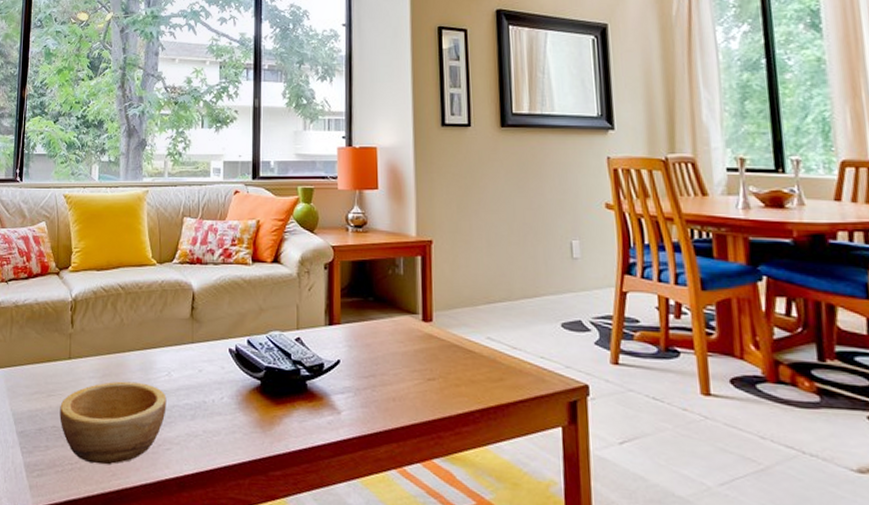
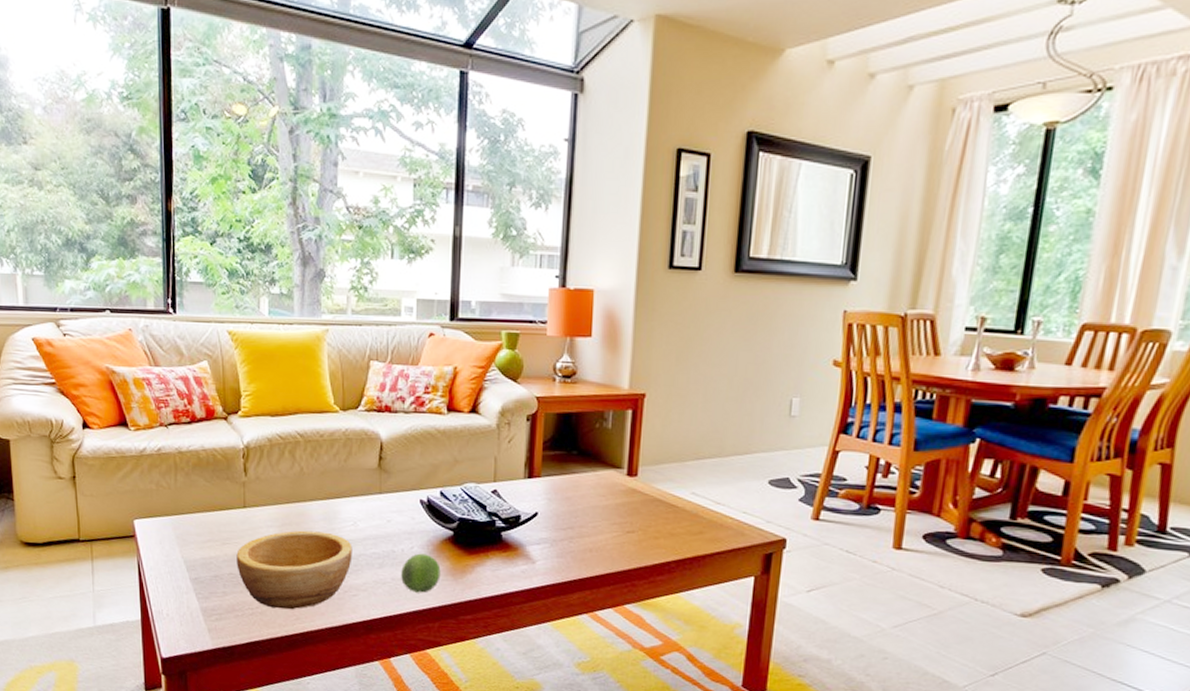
fruit: none [212,404,250,447] -> present [401,553,441,593]

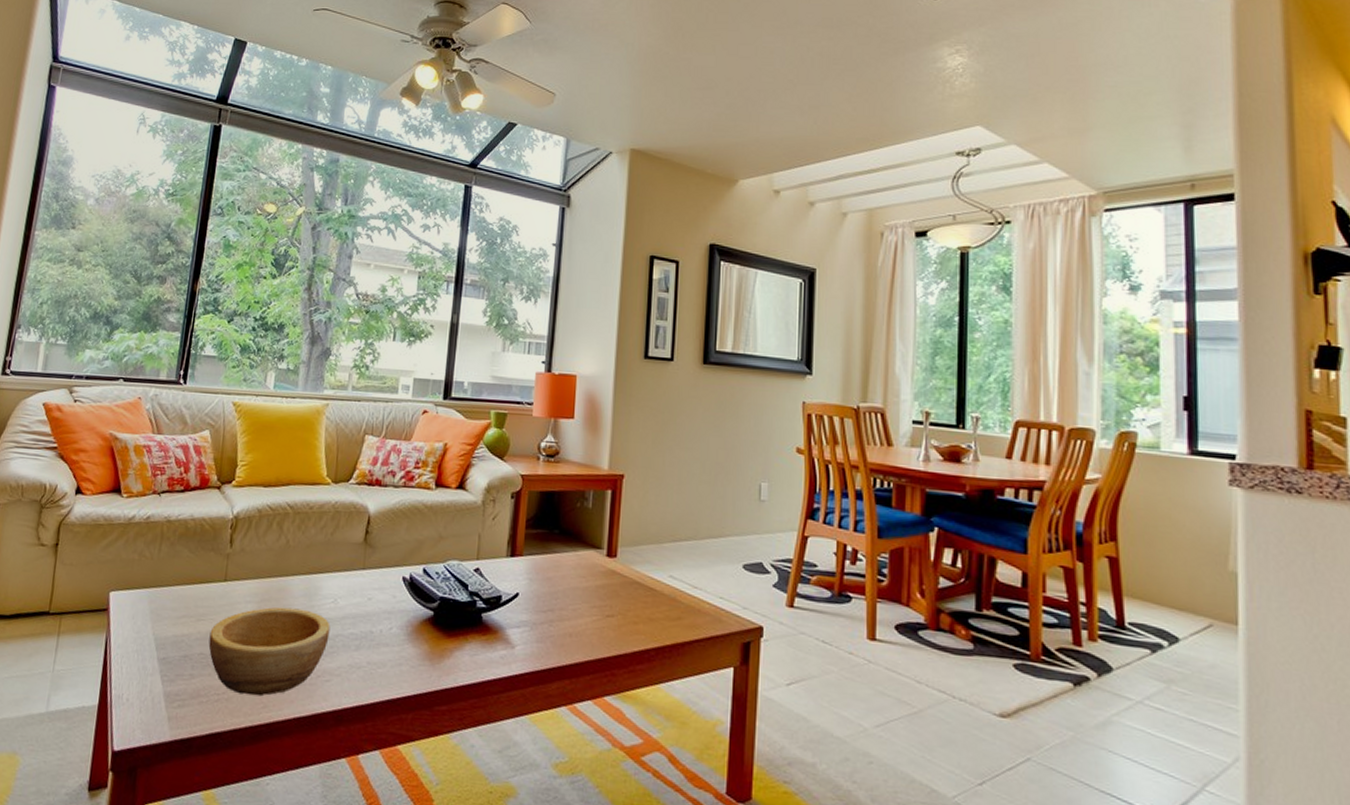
fruit: present [401,553,441,593] -> none [377,634,419,680]

